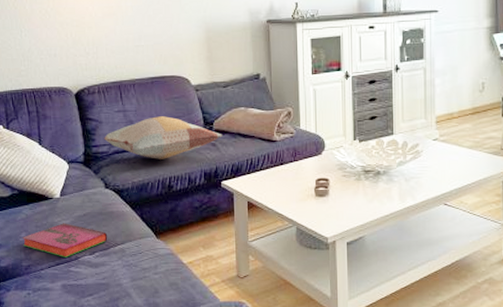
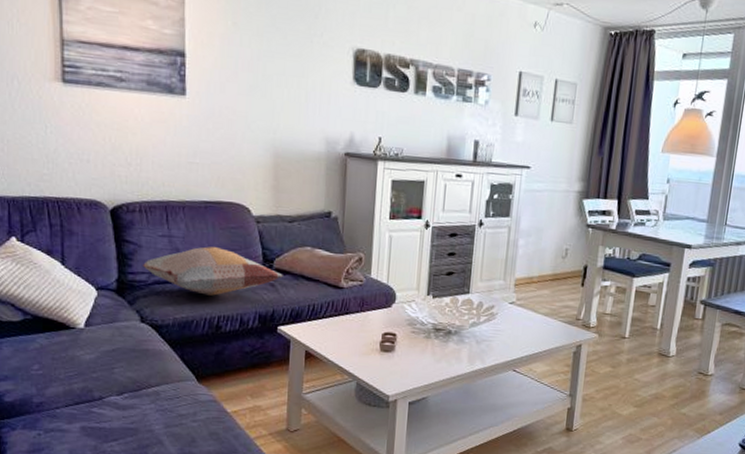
hardback book: present [22,223,108,257] -> none [34,357,140,397]

